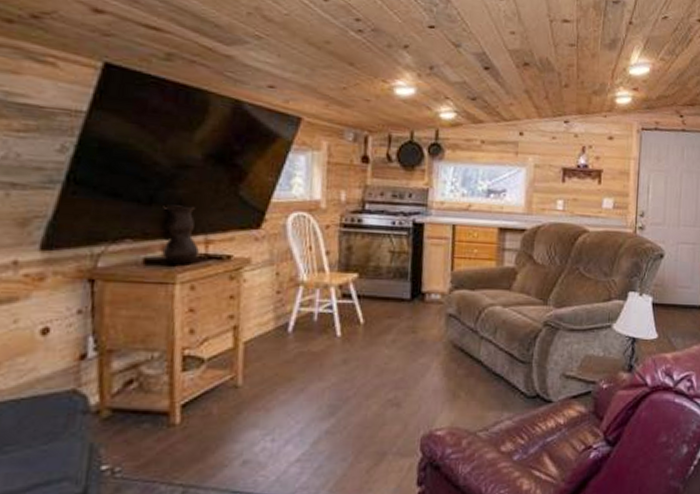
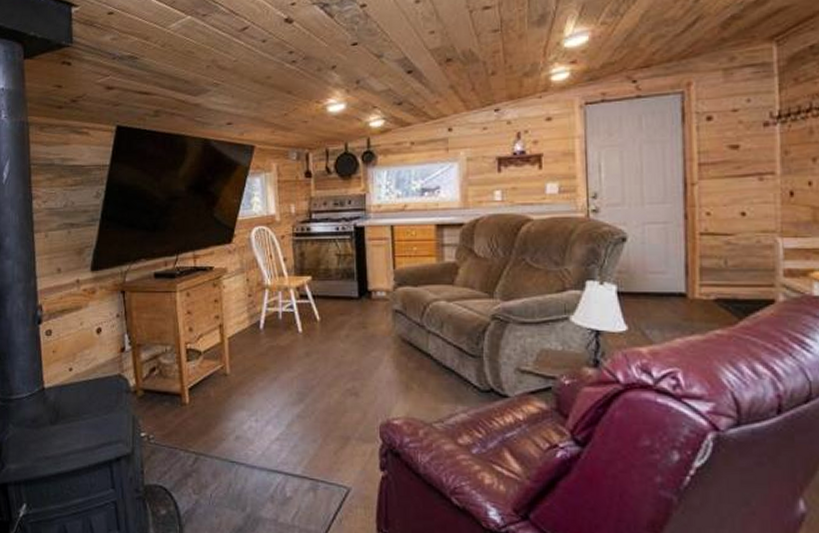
vase: present [162,205,199,267] -> none [164,229,190,278]

